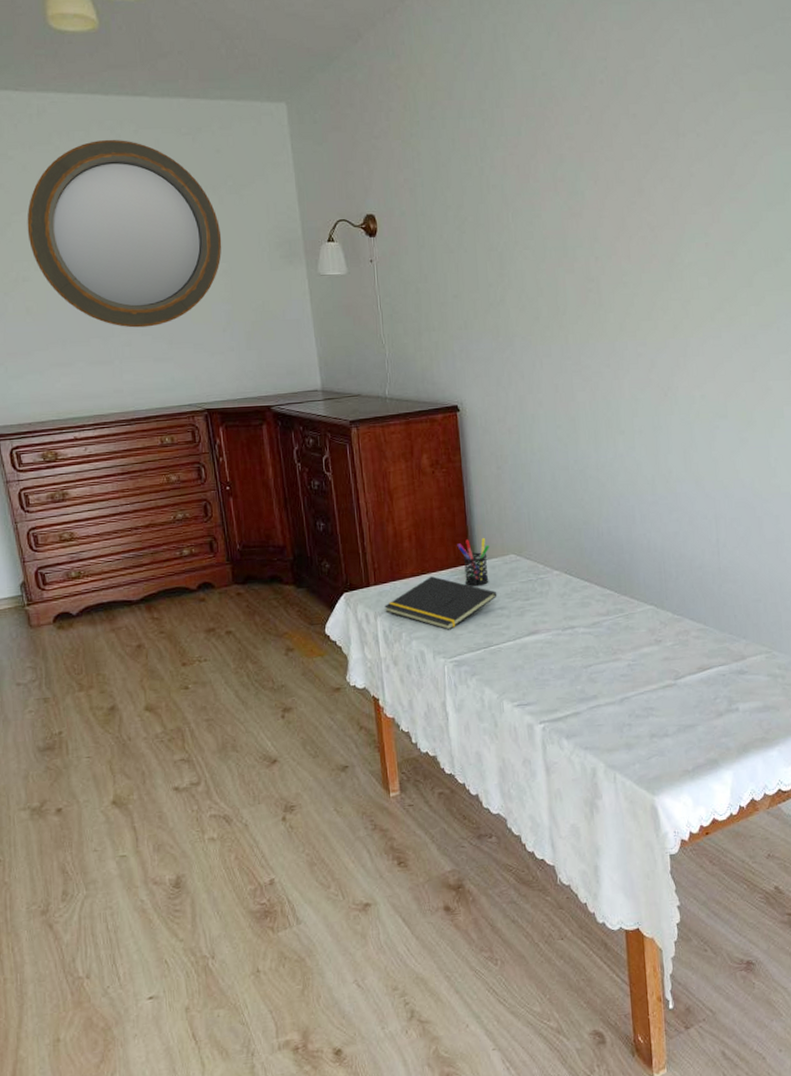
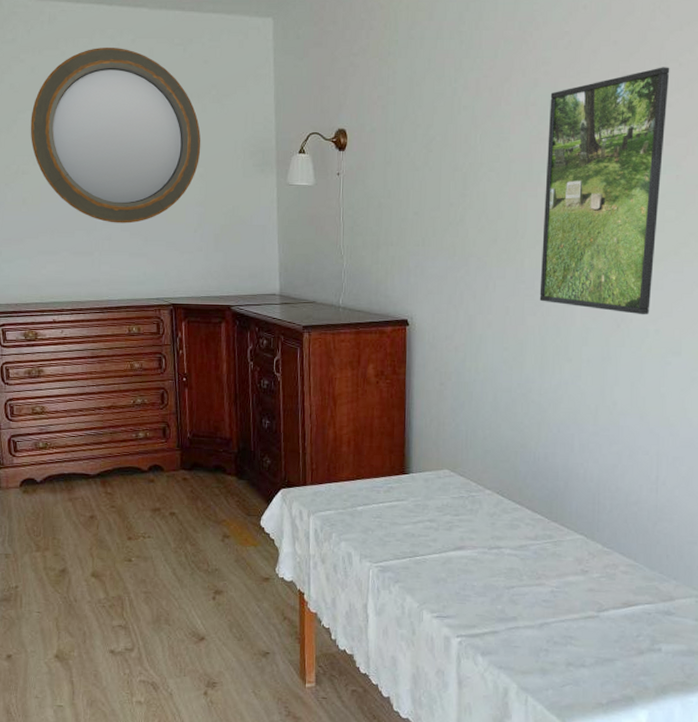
notepad: present [385,576,498,630] -> none [318,482,428,536]
pen holder: present [457,537,489,586] -> none [393,450,425,496]
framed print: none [577,138,694,382] -> present [539,67,670,315]

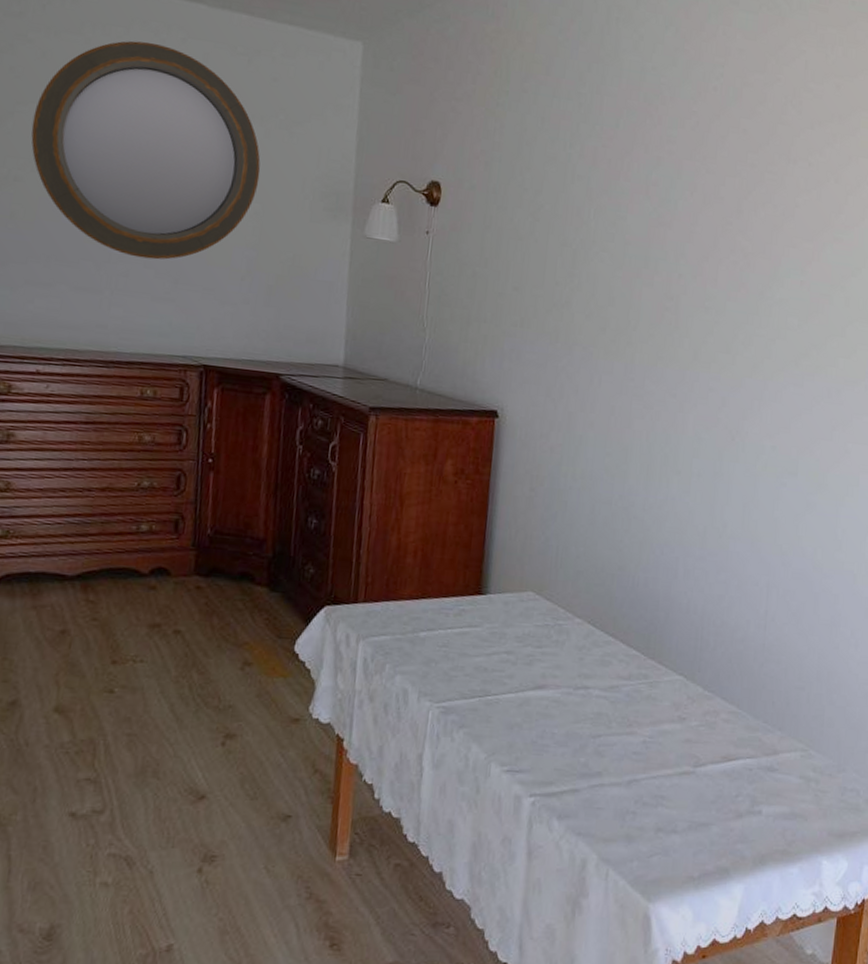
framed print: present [539,67,670,315] -> none [649,164,799,429]

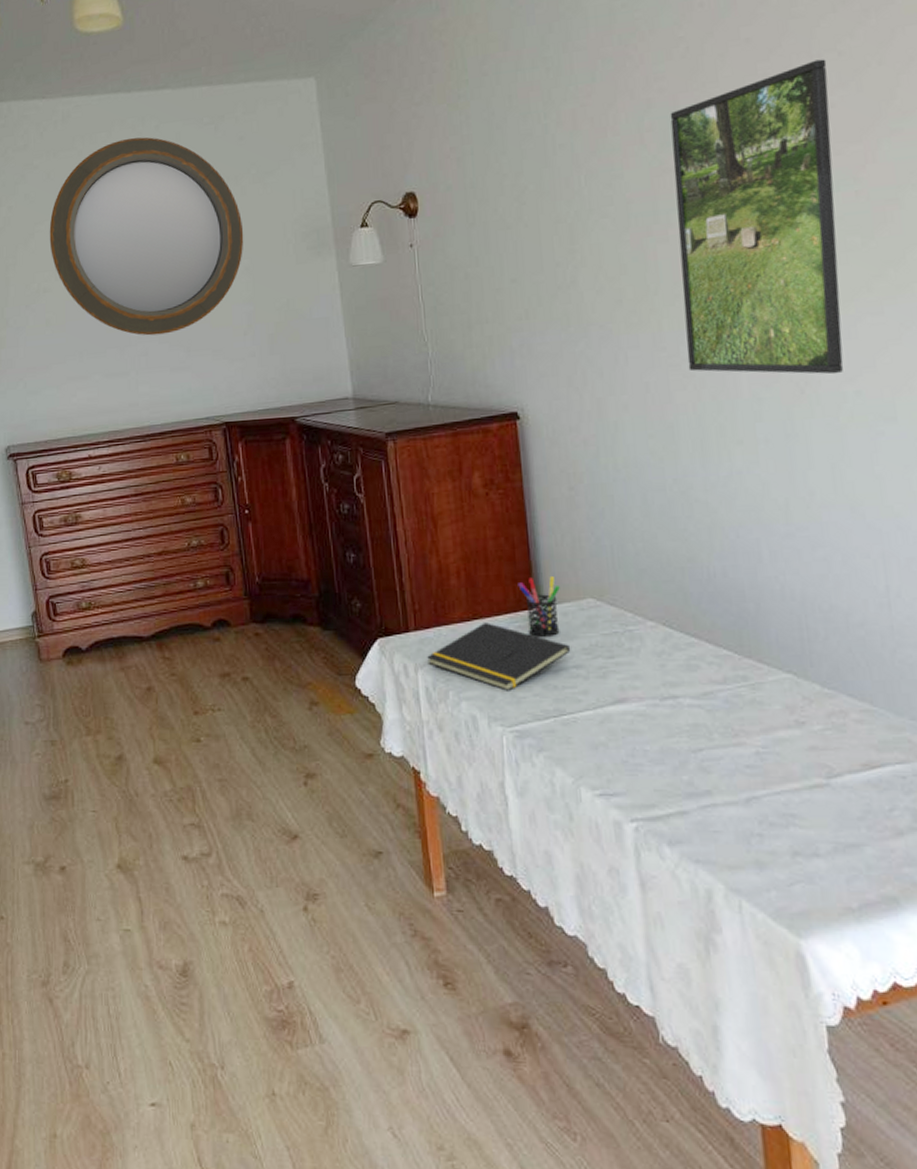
notepad: none [370,602,506,669] -> present [427,623,571,691]
pen holder: none [468,566,506,622] -> present [518,575,560,637]
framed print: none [649,164,799,429] -> present [670,59,844,375]

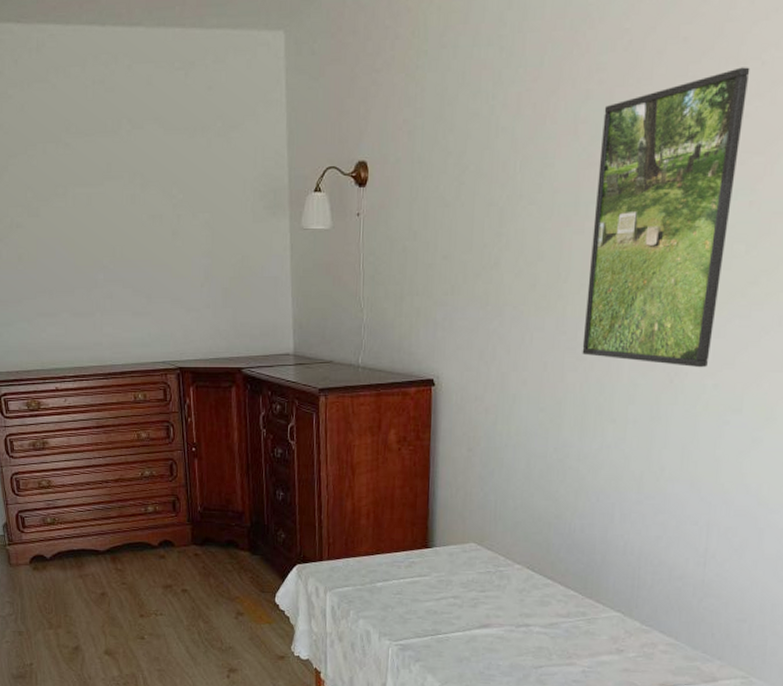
home mirror: present [49,137,244,336] -> none [22,75,207,280]
notepad: present [427,623,571,691] -> none [335,557,452,613]
pen holder: present [518,575,560,637] -> none [416,522,449,572]

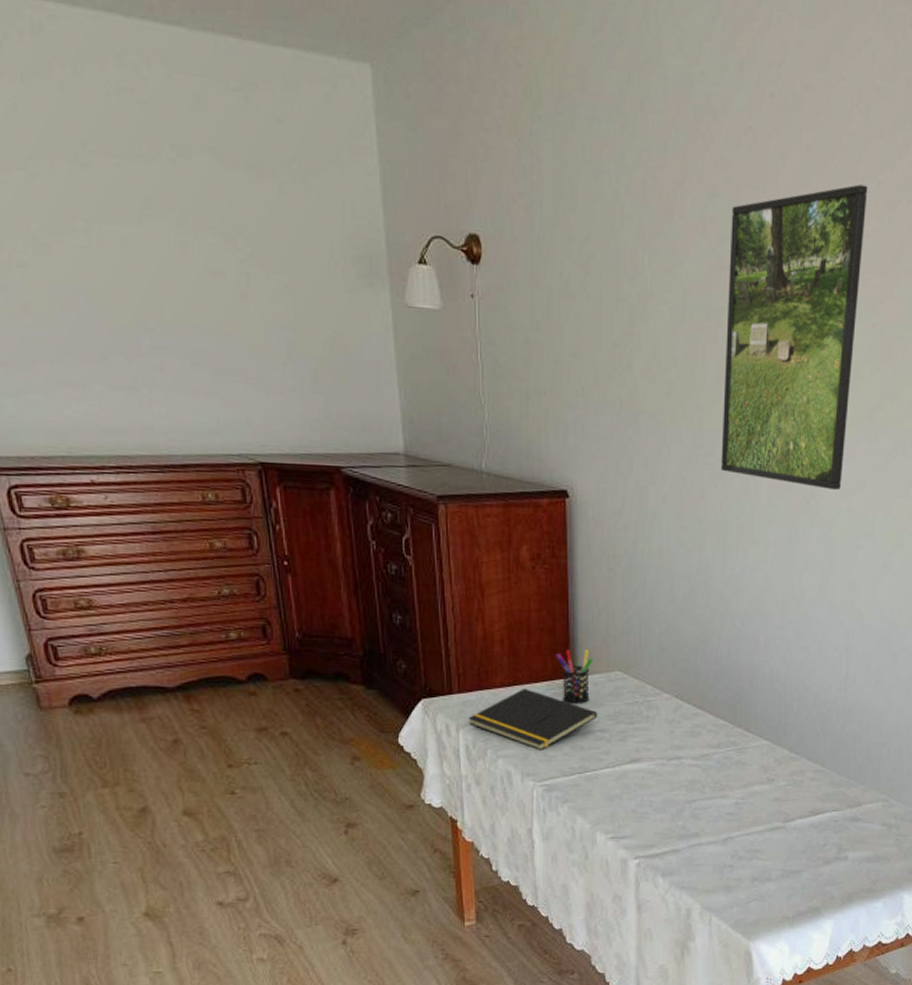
notepad: none [335,557,452,613] -> present [469,688,598,750]
pen holder: none [416,522,449,572] -> present [556,648,593,703]

